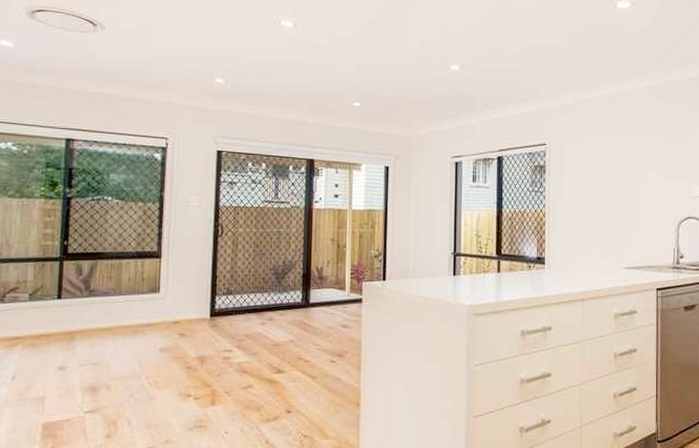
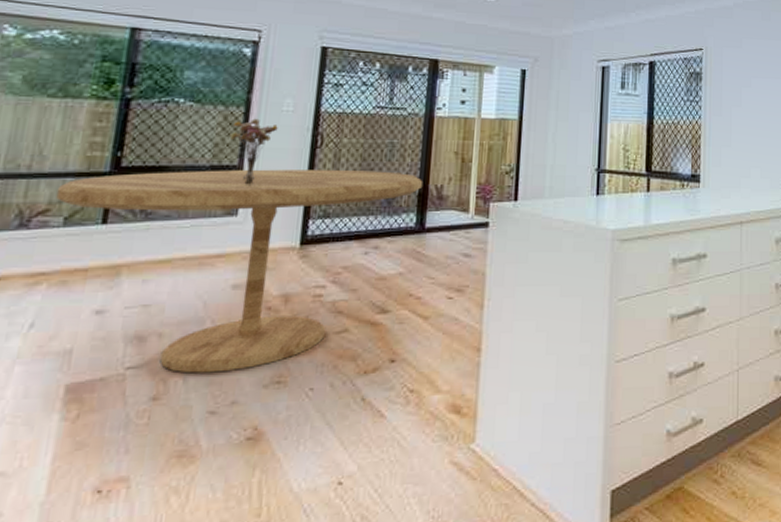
dining table: none [22,254,306,418] -> present [56,169,423,374]
bouquet: none [149,212,186,269] -> present [229,118,278,187]

